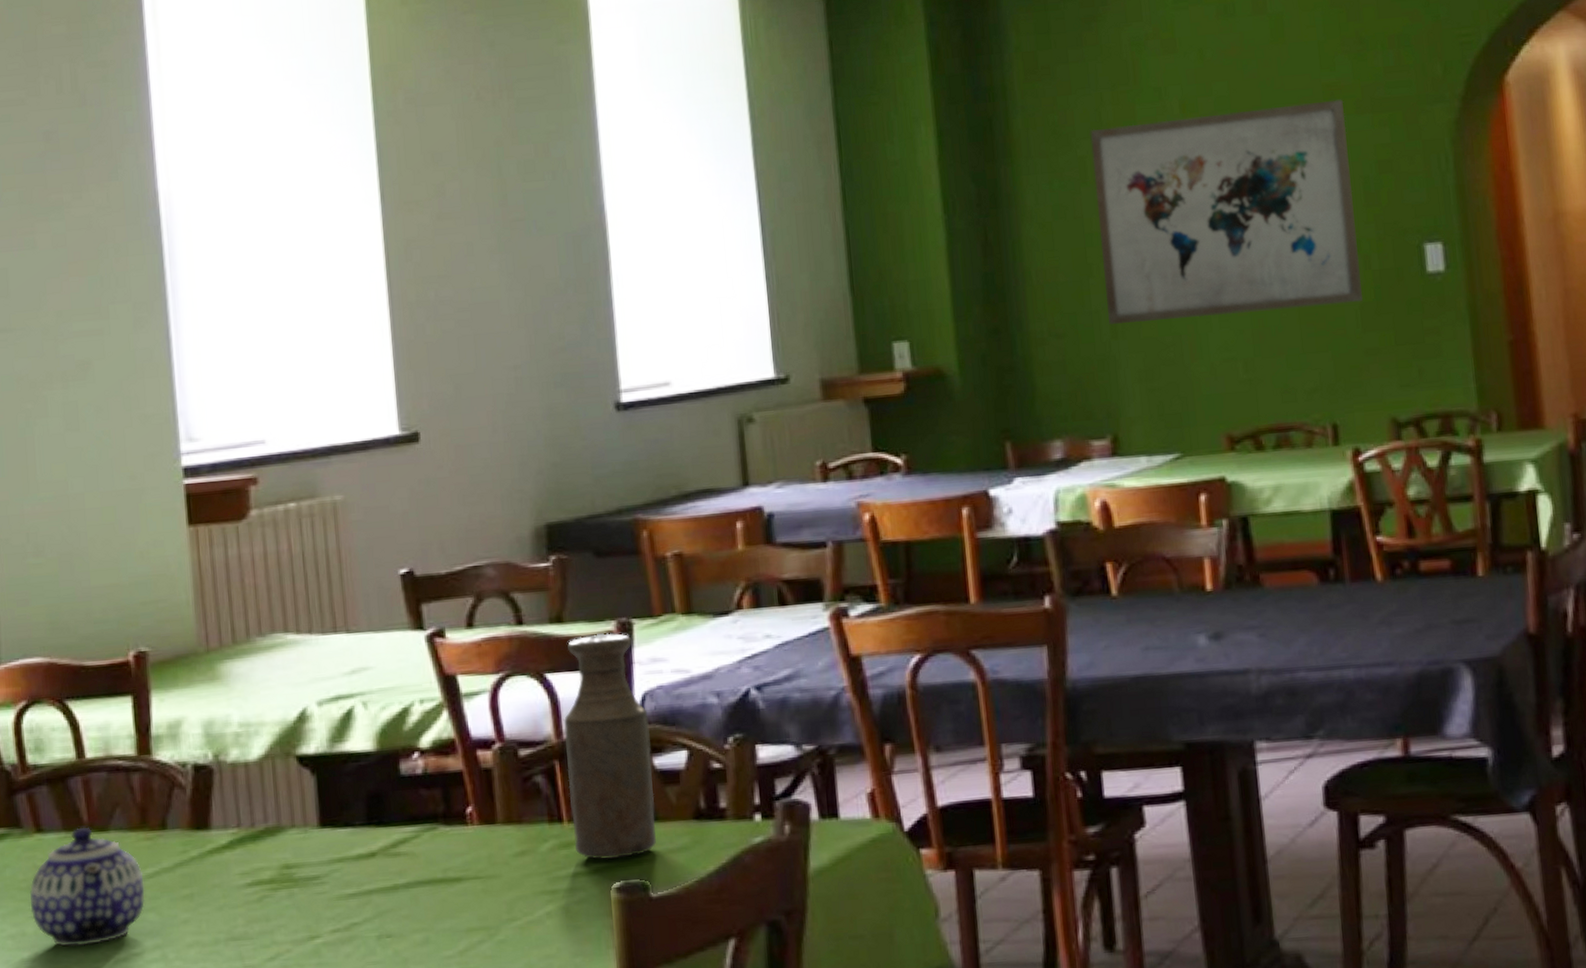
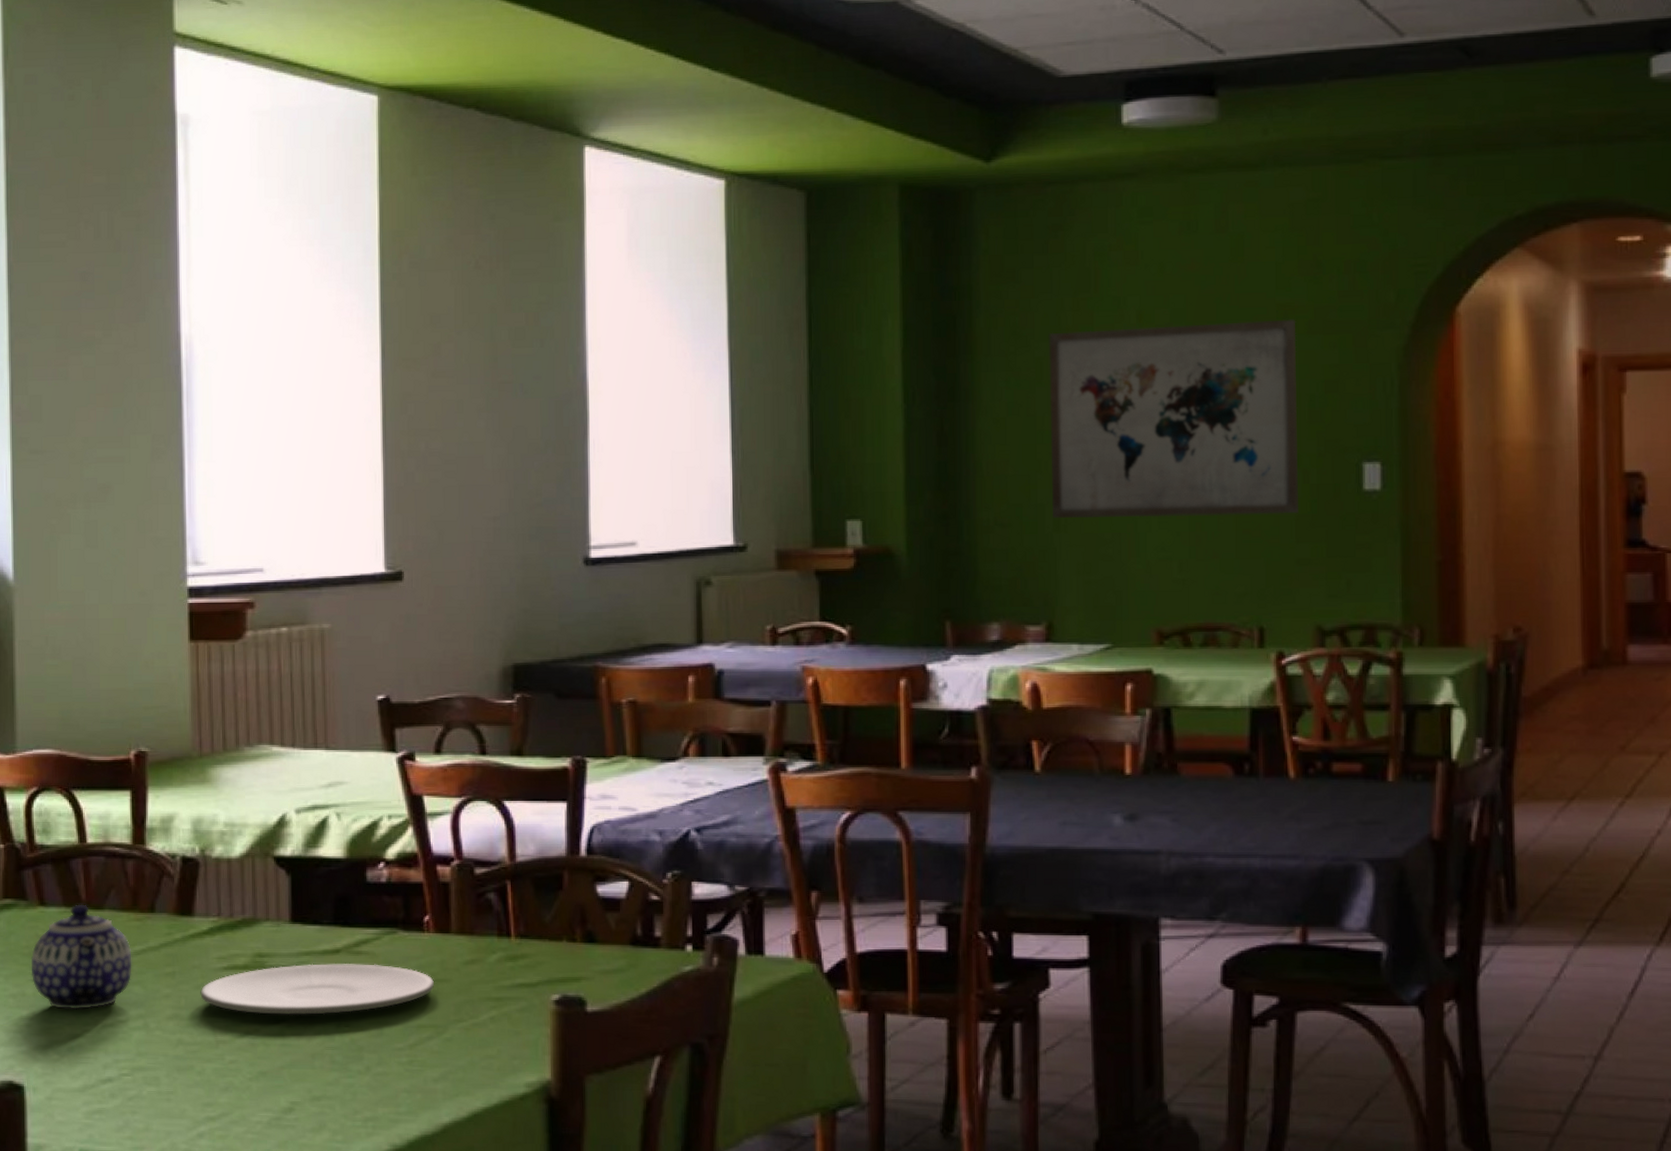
plate: none [223,865,483,932] -> present [200,964,435,1015]
bottle: present [563,633,657,860] -> none [517,769,596,975]

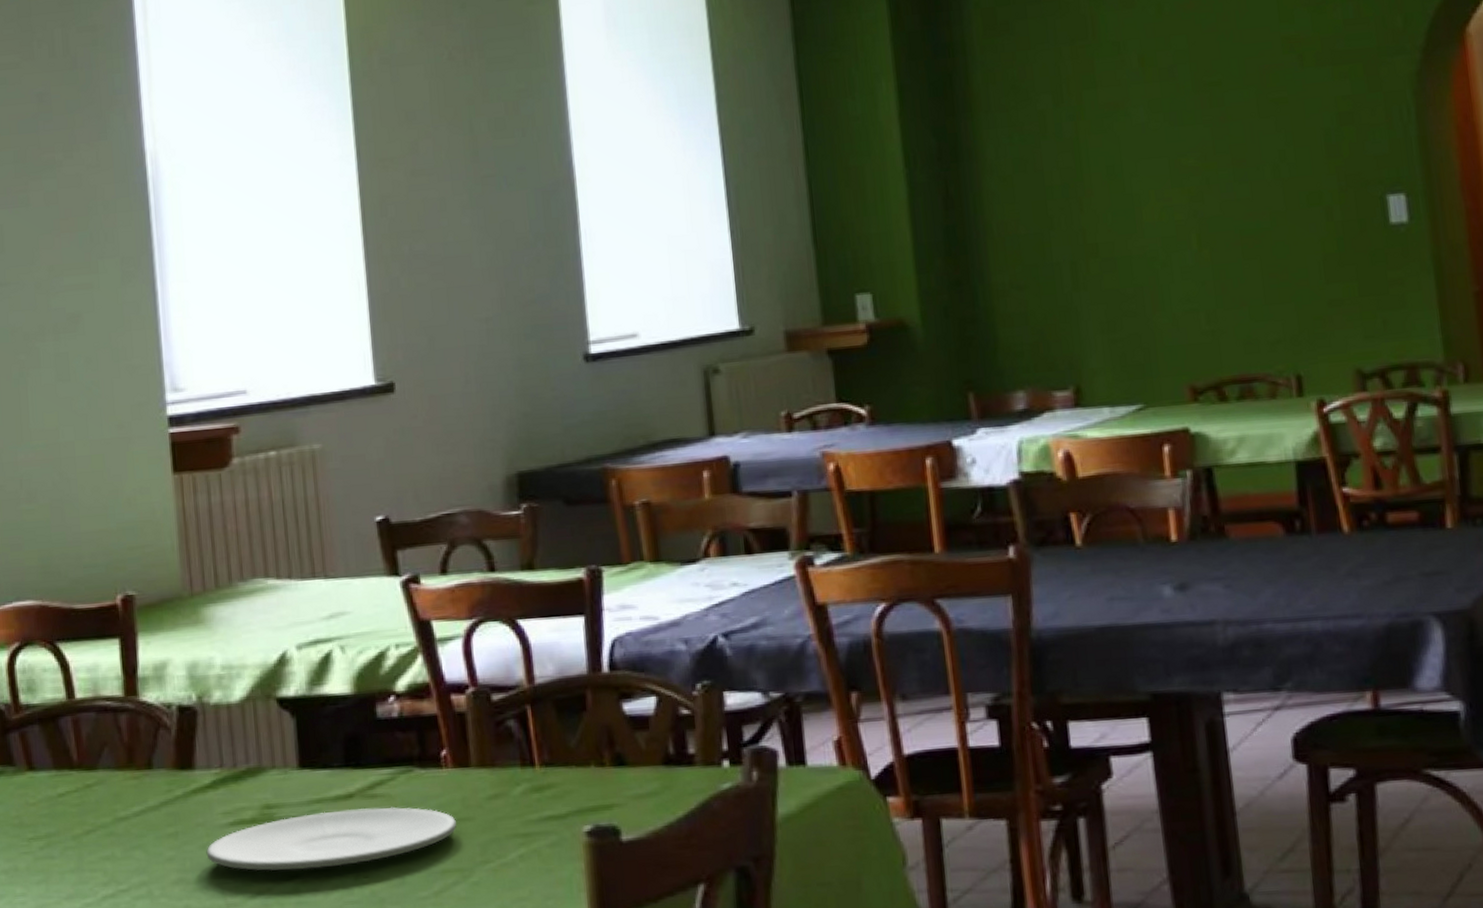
teapot: present [30,904,132,1010] -> none [21,765,132,882]
wall art: present [1048,319,1298,518] -> none [1049,52,1325,276]

